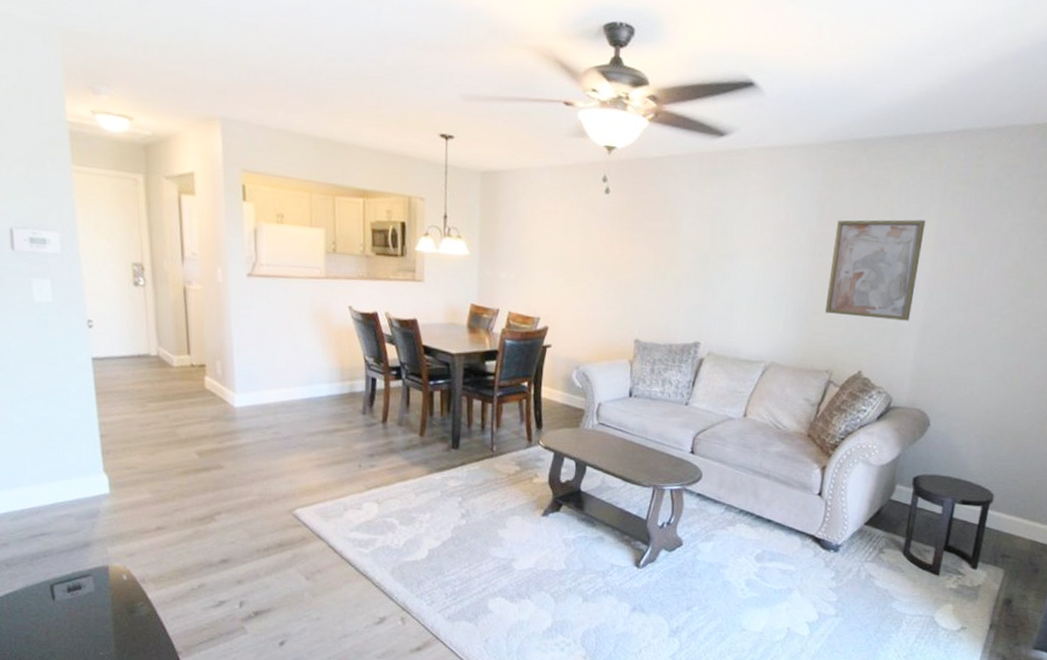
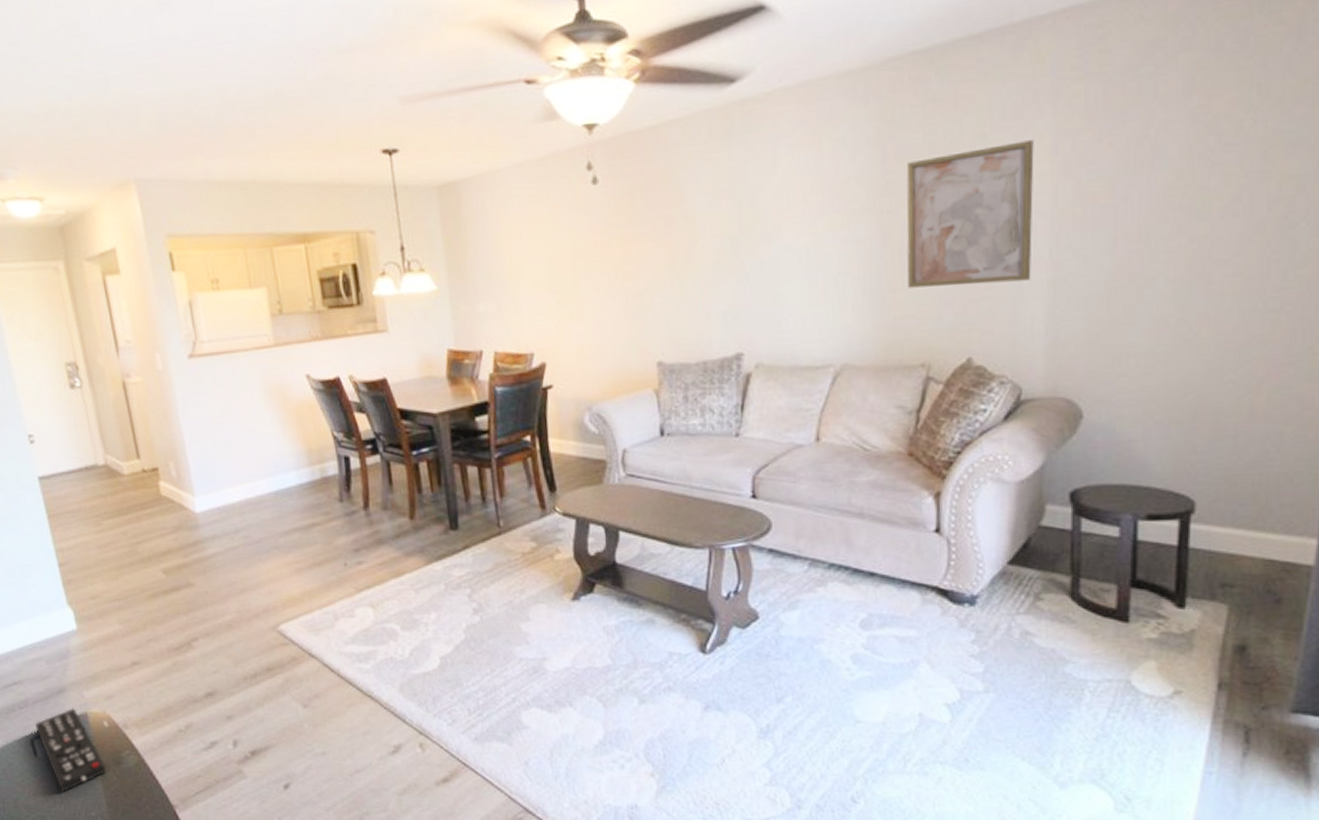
remote control: none [57,561,119,633] -> present [35,708,106,792]

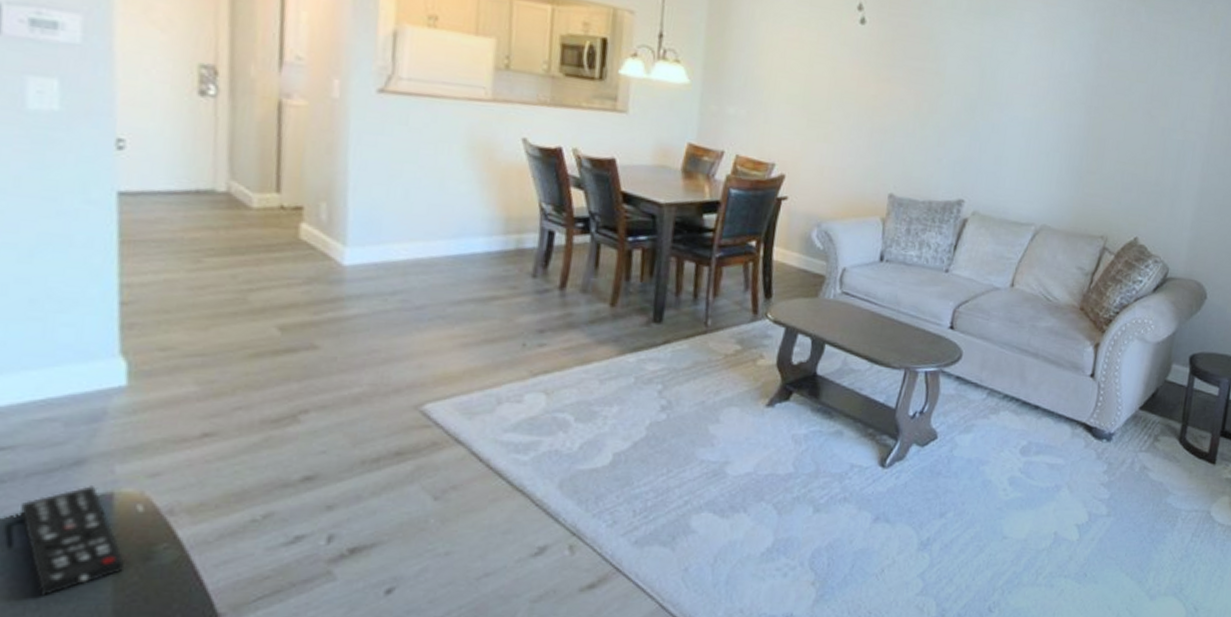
wall art: present [906,140,1034,288] -> none [1100,72,1204,185]

